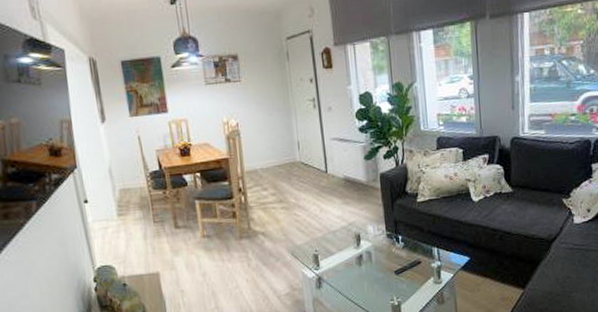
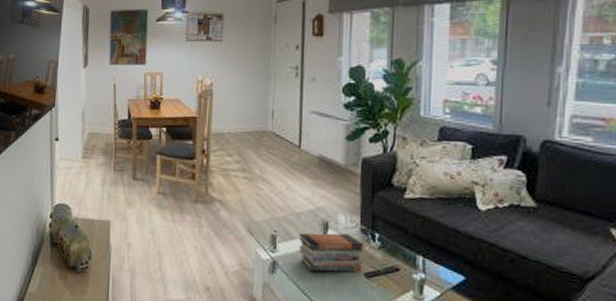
book stack: none [336,241,392,279] -> present [298,233,364,273]

